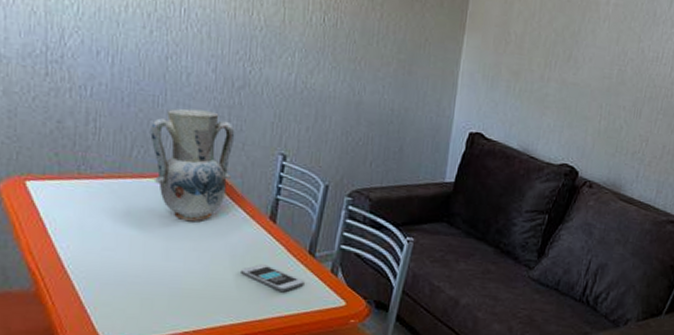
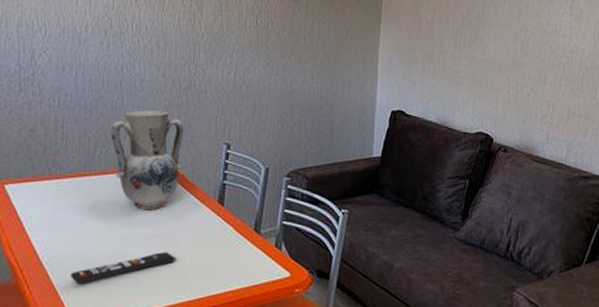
remote control: none [99,269,219,297] -> present [70,252,176,283]
smartphone: present [241,264,305,292] -> none [195,244,252,267]

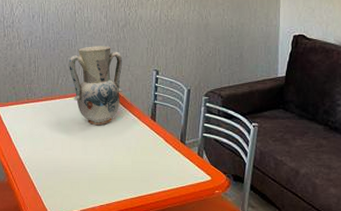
remote control: present [70,252,176,283] -> none [45,159,120,183]

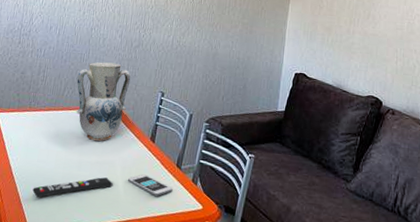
remote control: none [45,159,120,183] -> present [32,177,113,197]
smartphone: none [135,152,179,172] -> present [128,174,173,196]

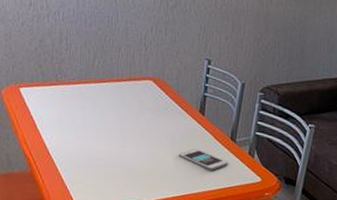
remote control: present [32,177,113,197] -> none [75,153,163,176]
vase: present [76,62,131,141] -> none [107,26,171,116]

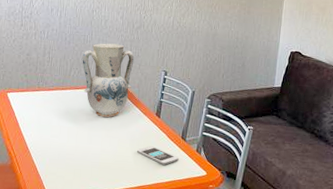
vase: none [107,26,171,116] -> present [82,43,135,118]

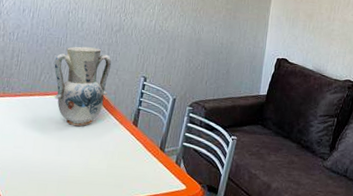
smartphone: present [137,146,179,165] -> none [110,157,156,178]

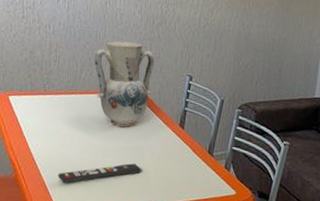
remote control: none [10,161,95,183] -> present [58,163,142,183]

